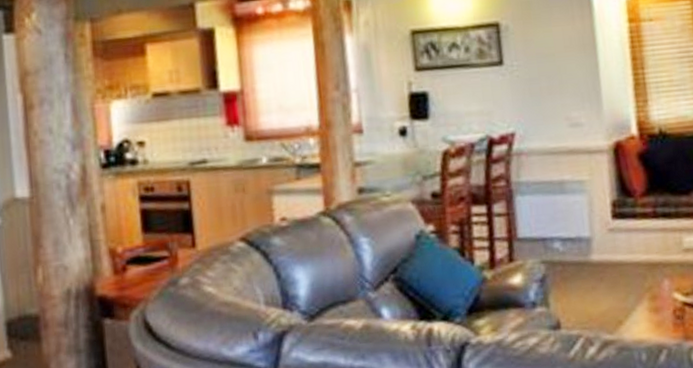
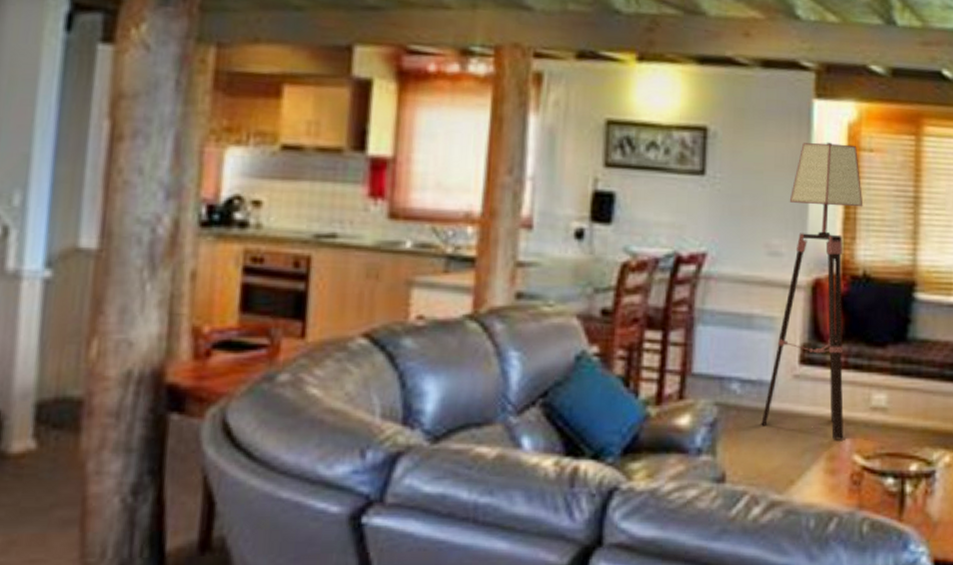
floor lamp: none [582,18,663,281] -> present [761,142,864,439]

